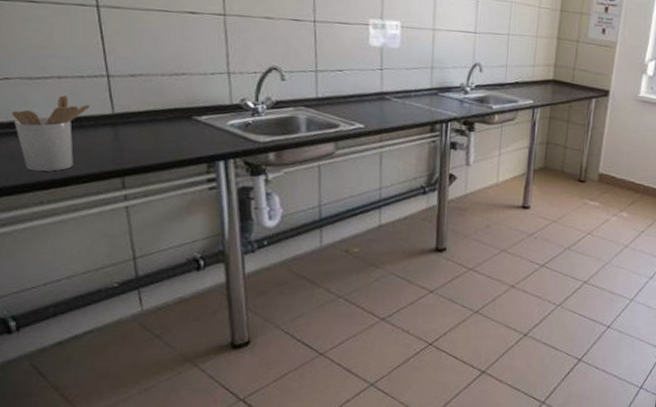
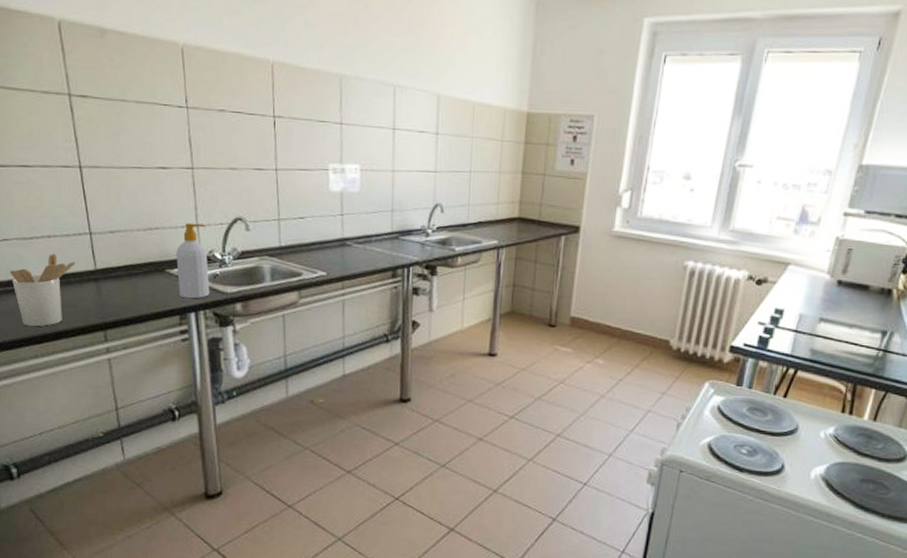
soap bottle: none [204,70,241,147] -> present [176,223,210,299]

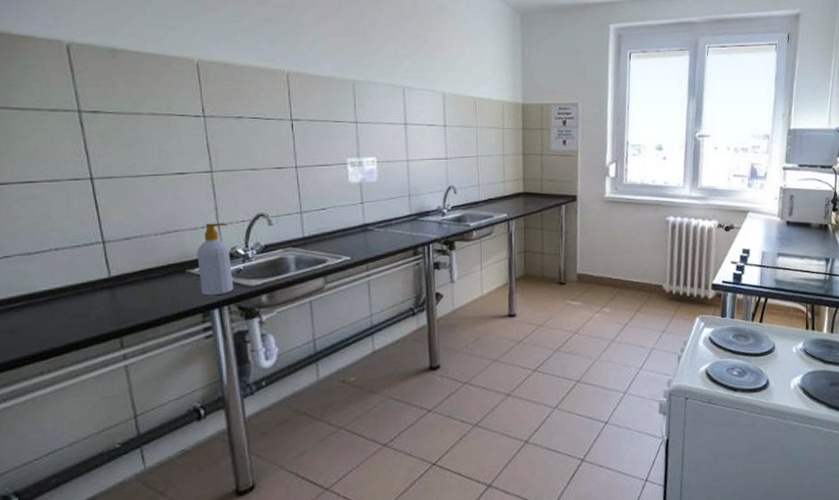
utensil holder: present [10,254,75,327] -> none [11,266,87,343]

